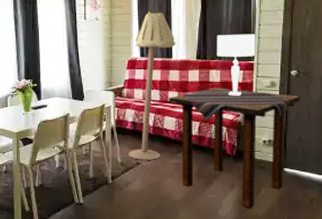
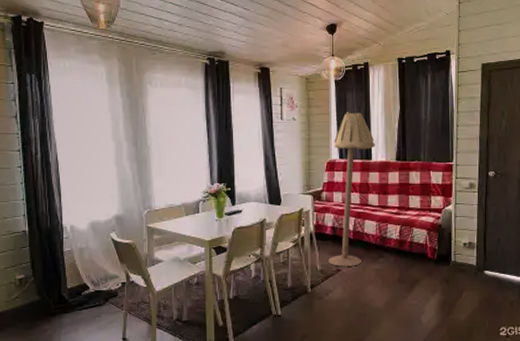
side table: present [169,88,300,209] -> none [369,190,498,314]
table lamp: present [216,34,256,96] -> none [415,135,454,198]

